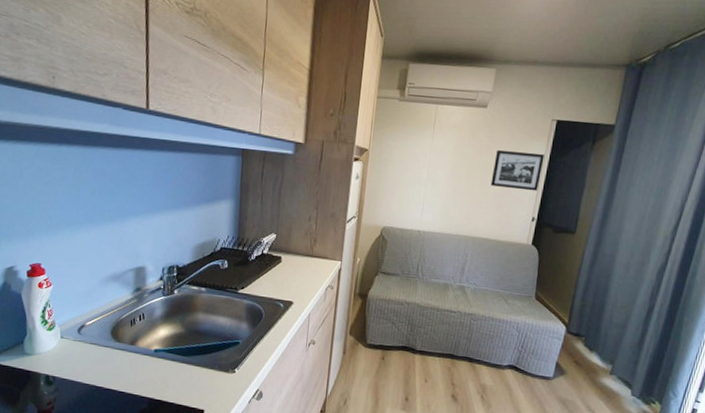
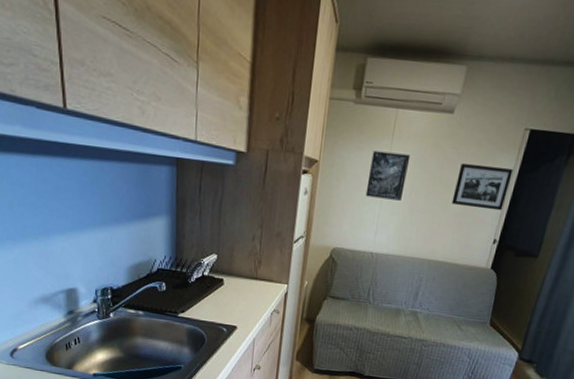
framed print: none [411,140,451,184] -> present [365,150,411,201]

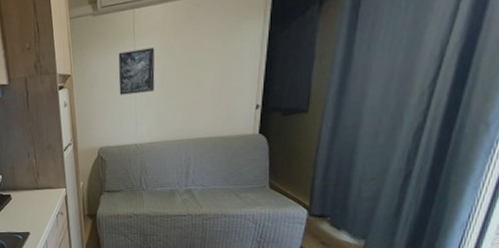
picture frame: present [451,163,513,211] -> none [204,32,262,82]

